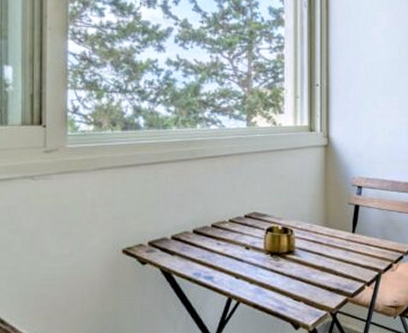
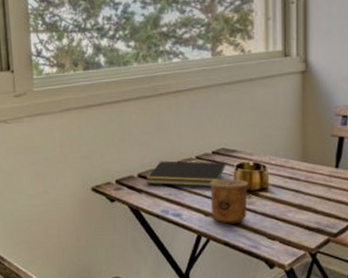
notepad: none [179,223,257,249] -> present [146,161,226,187]
cup: none [242,242,277,286] -> present [210,178,249,224]

